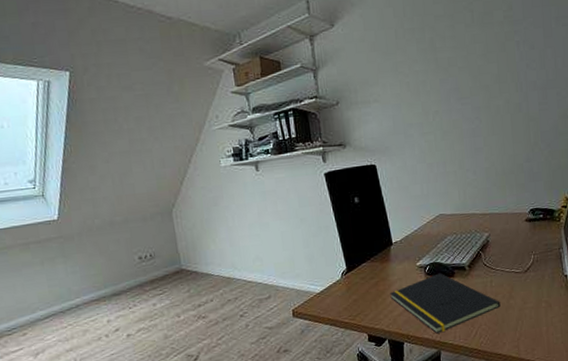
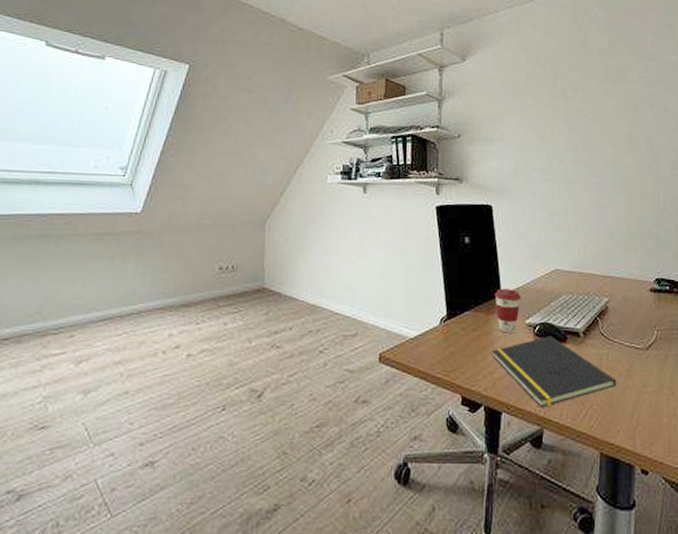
coffee cup: none [386,237,411,277] -> present [494,288,522,333]

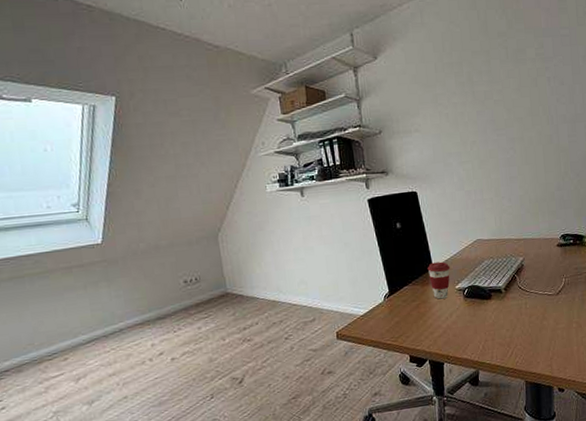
notepad: present [492,336,616,407] -> none [430,295,535,354]

